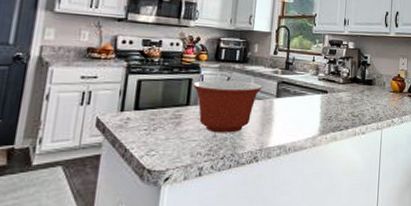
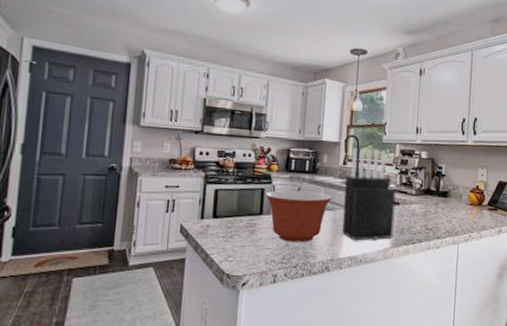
knife block: none [270,38,325,130] -> present [341,148,396,241]

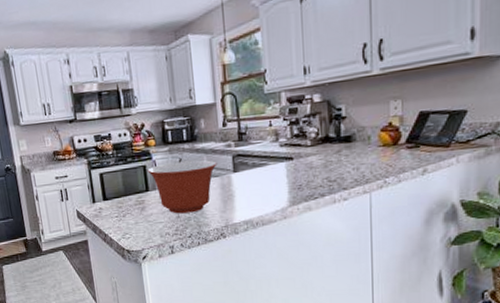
knife block: present [341,148,396,241] -> none [227,102,291,204]

